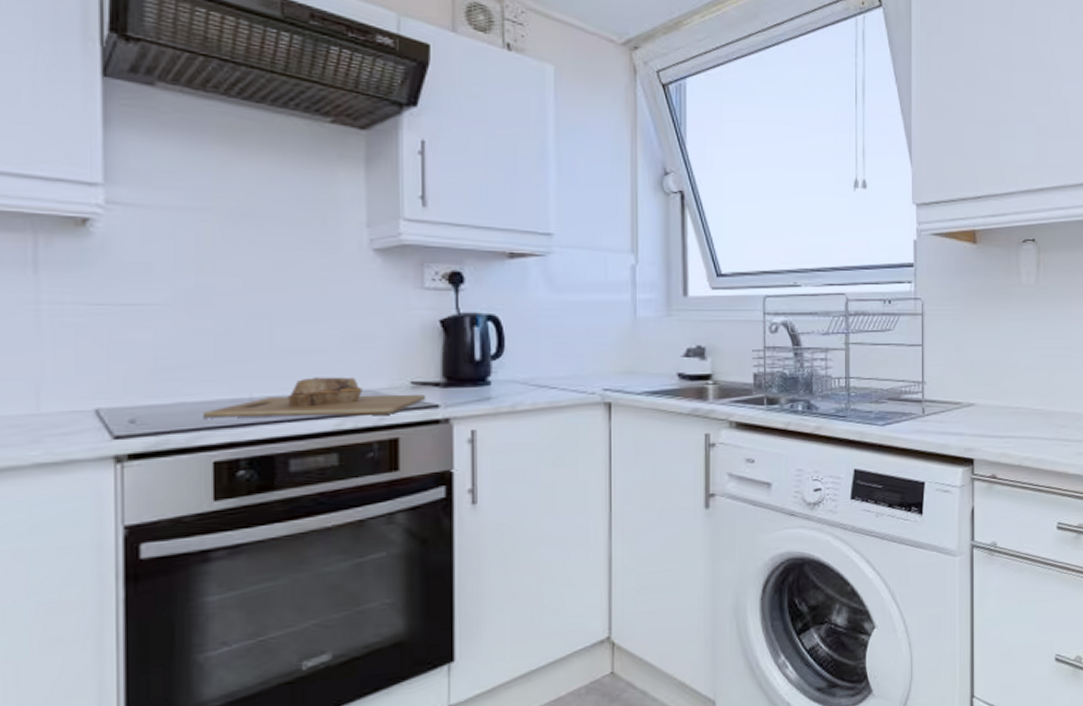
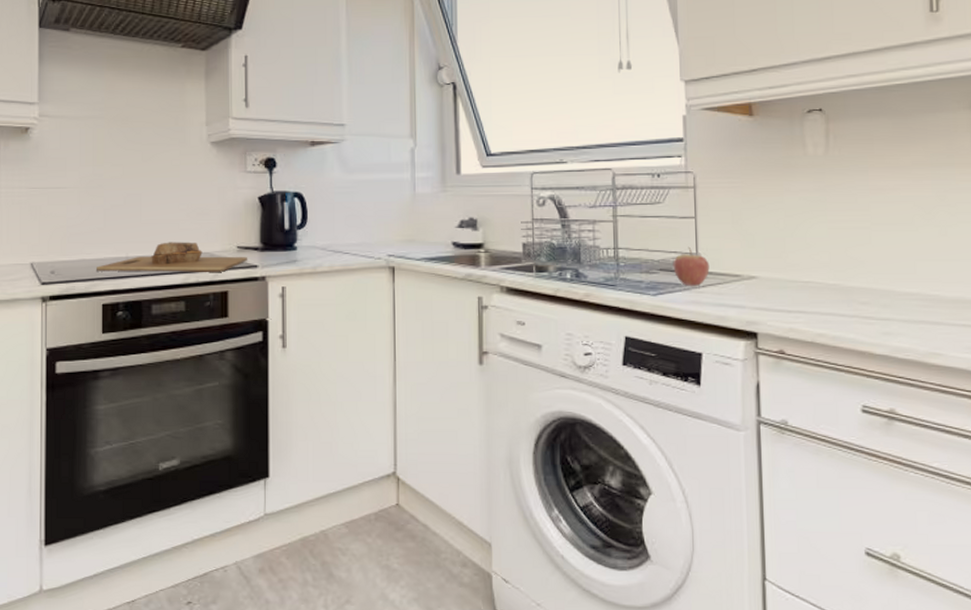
fruit: none [901,375,934,416] -> present [673,246,710,287]

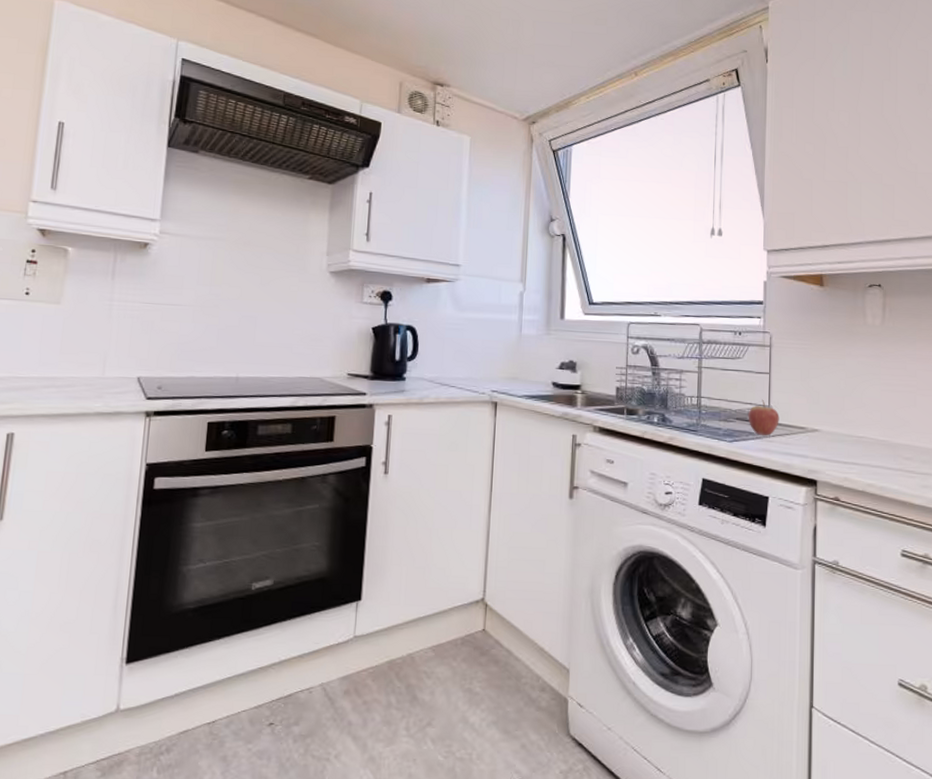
cutting board: present [95,242,248,272] -> none [204,365,358,397]

